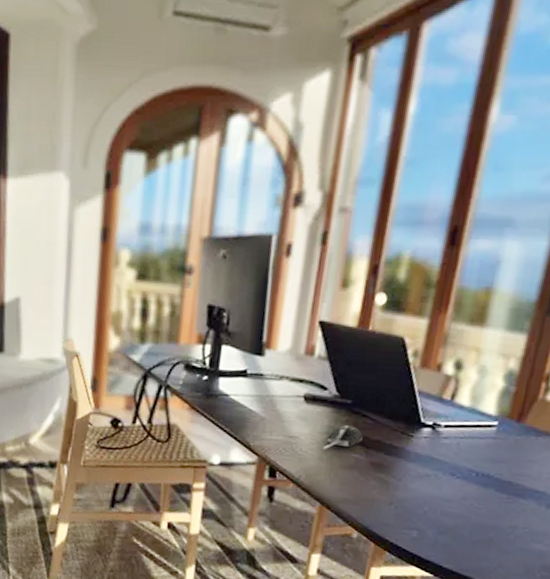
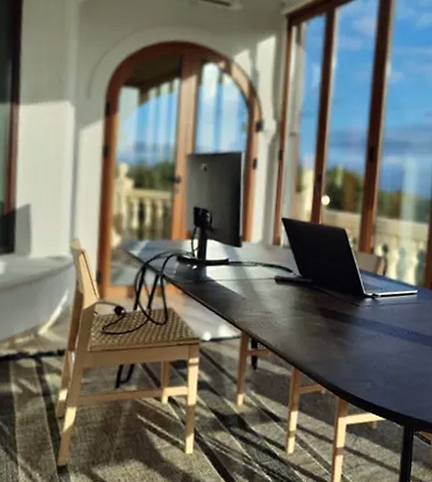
computer mouse: present [323,425,363,450] -> none [293,300,322,321]

